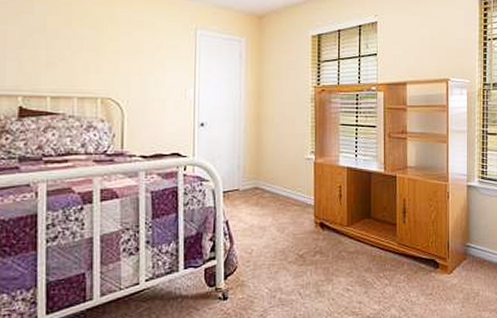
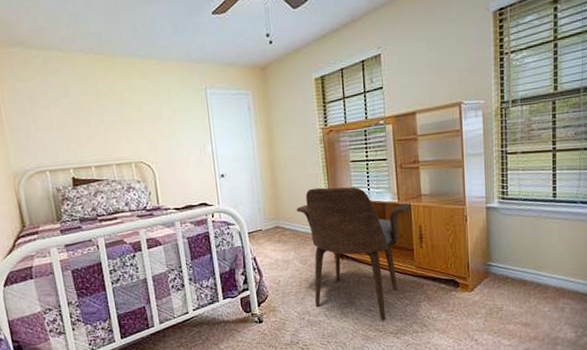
armchair: none [279,149,397,302] -> present [296,186,411,320]

